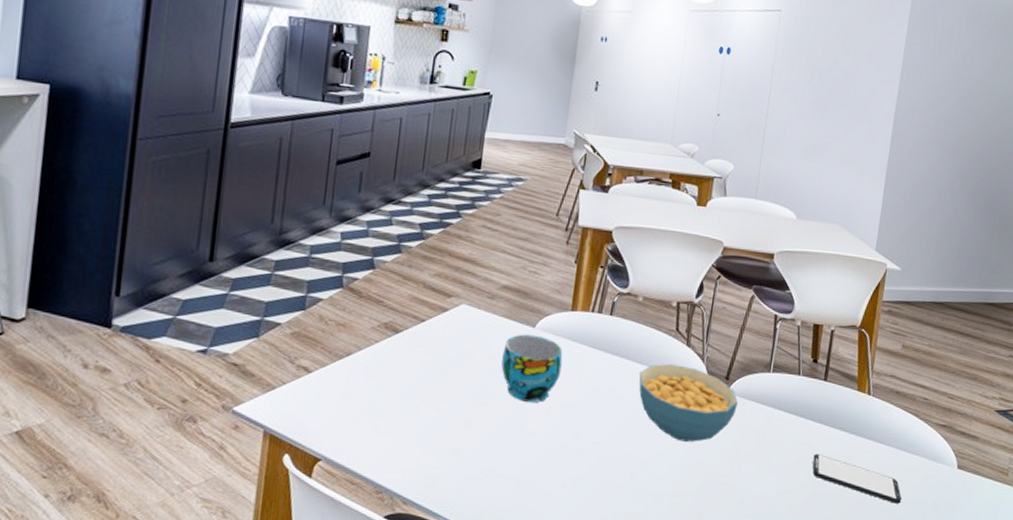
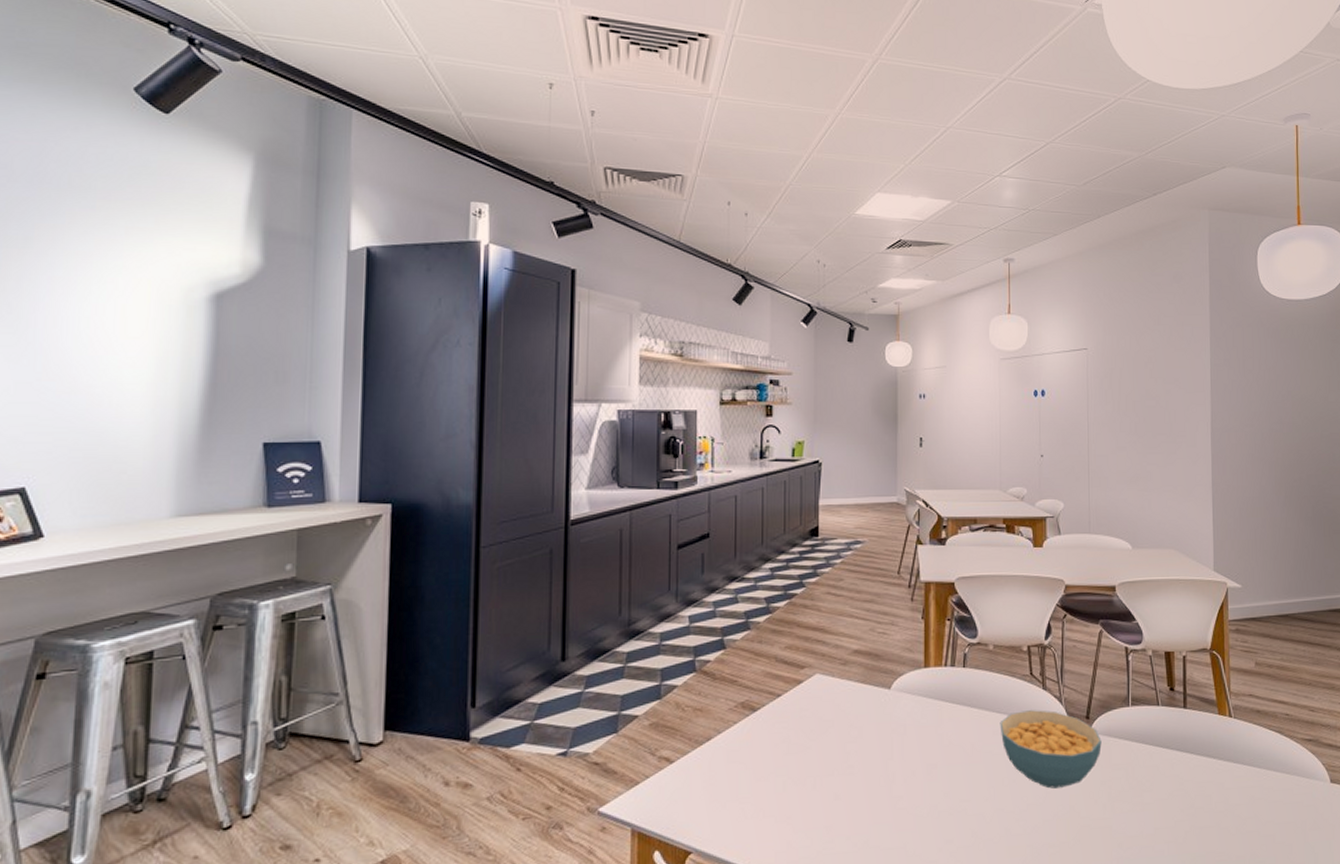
cup: present [501,334,563,402] -> none [862,696,922,767]
smartphone: present [812,454,902,504] -> none [1185,785,1280,827]

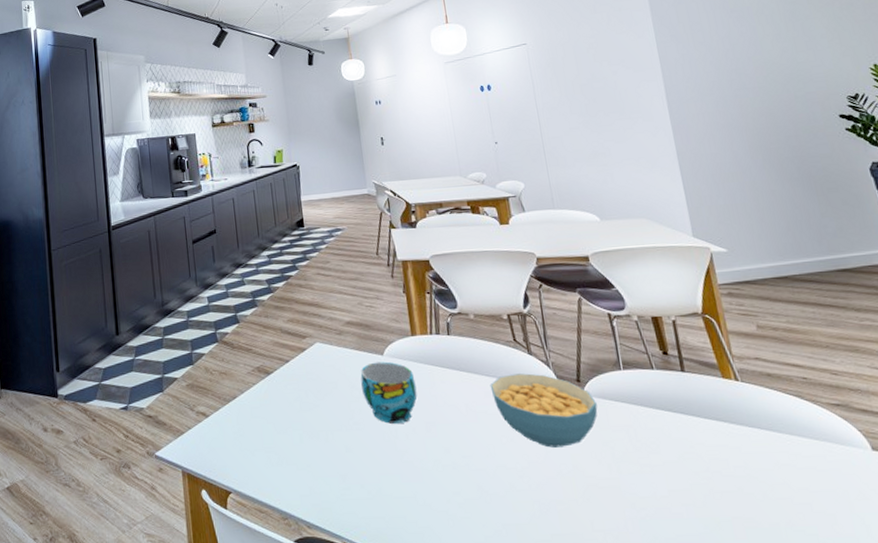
cup: none [862,696,922,767] -> present [360,361,417,424]

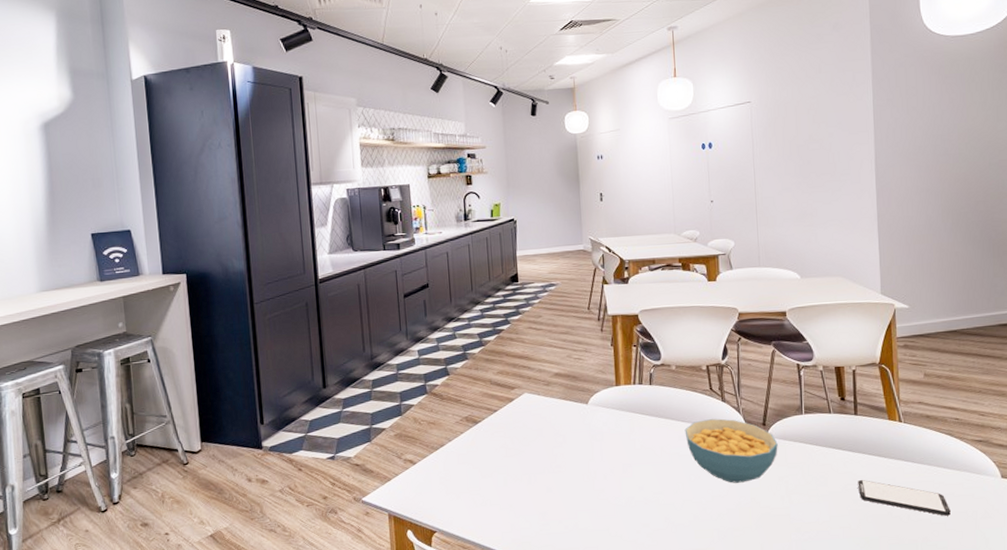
cup: present [360,361,417,424] -> none [565,410,617,466]
smartphone: none [696,448,816,495] -> present [858,480,951,516]

